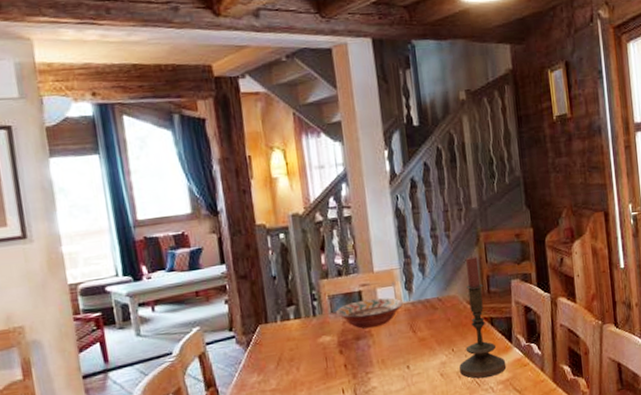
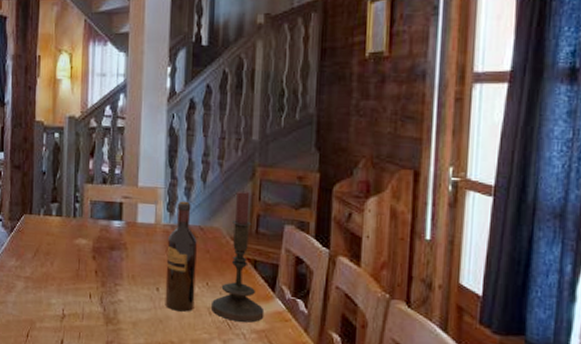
decorative bowl: present [335,297,404,329] -> none [95,211,163,241]
wine bottle: none [409,276,445,384] -> present [165,201,197,312]

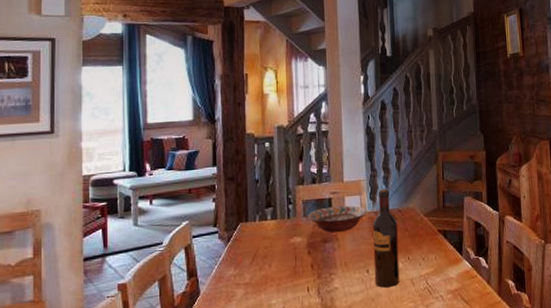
decorative bowl: none [95,211,163,241] -> present [307,205,368,233]
candle: present [212,188,265,323] -> none [414,171,456,287]

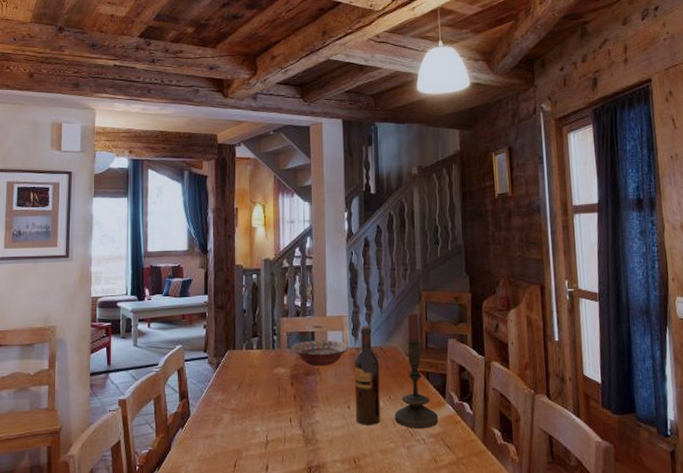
candle: none [414,171,456,287] -> present [395,310,439,428]

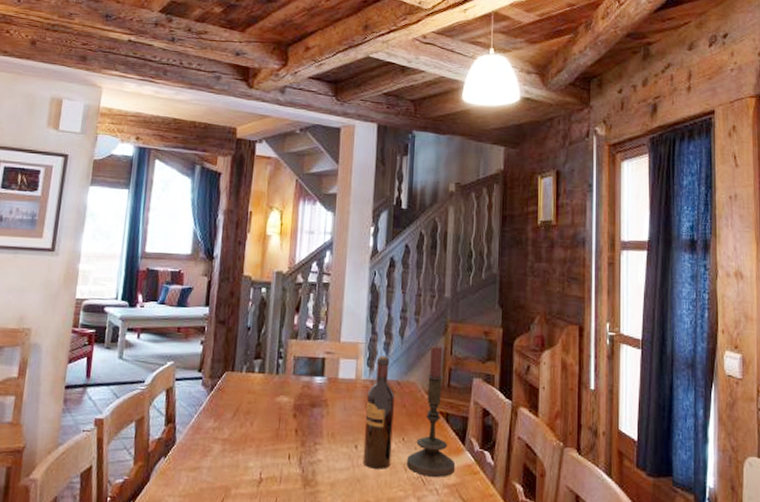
decorative bowl: present [291,340,350,366] -> none [297,367,363,398]

